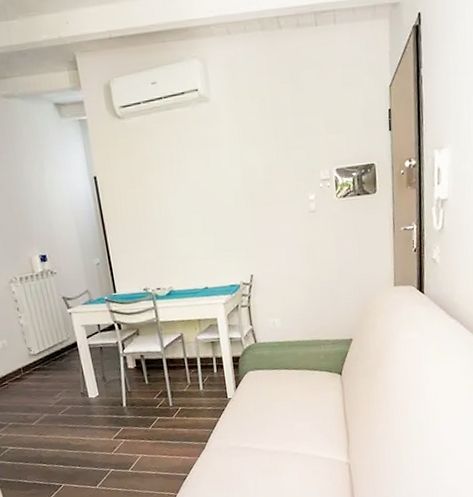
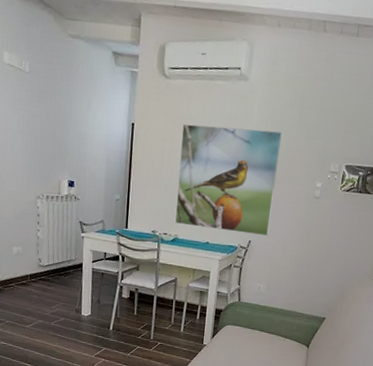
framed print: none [149,148,270,275] -> present [175,123,282,236]

